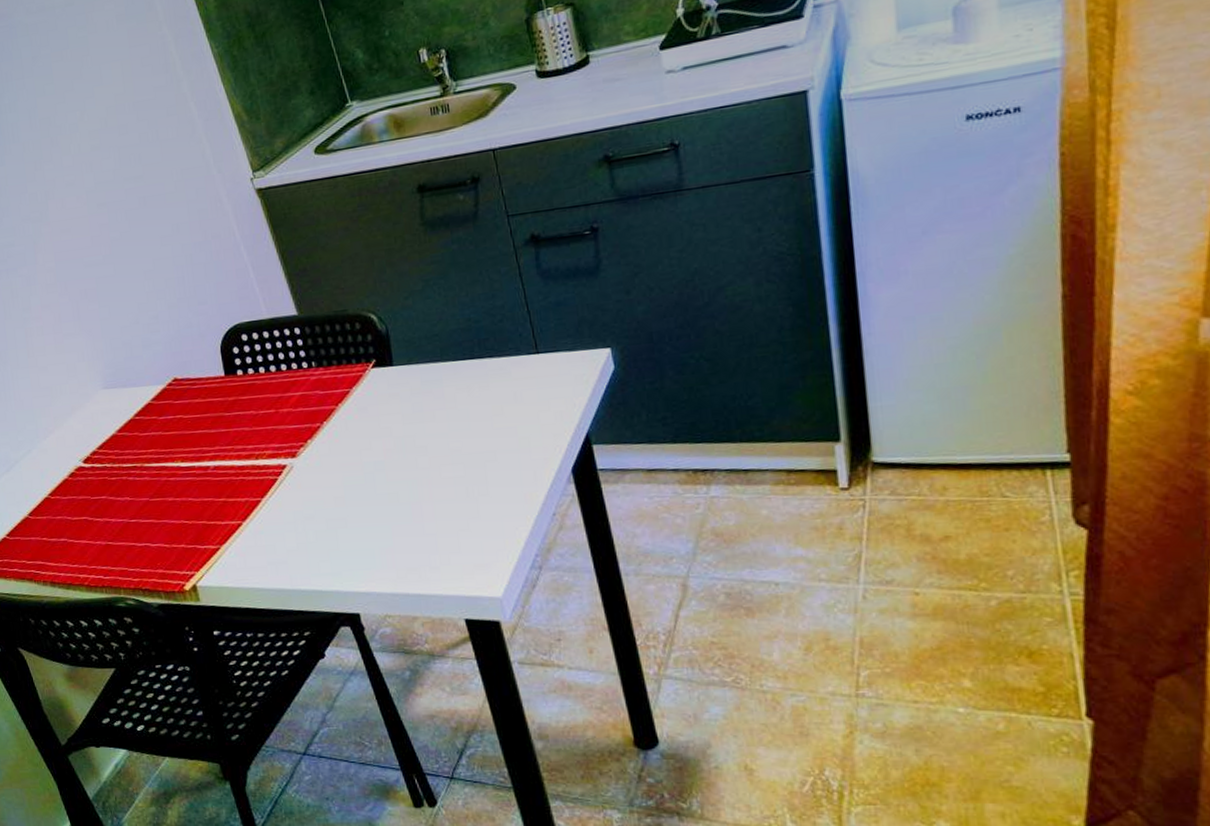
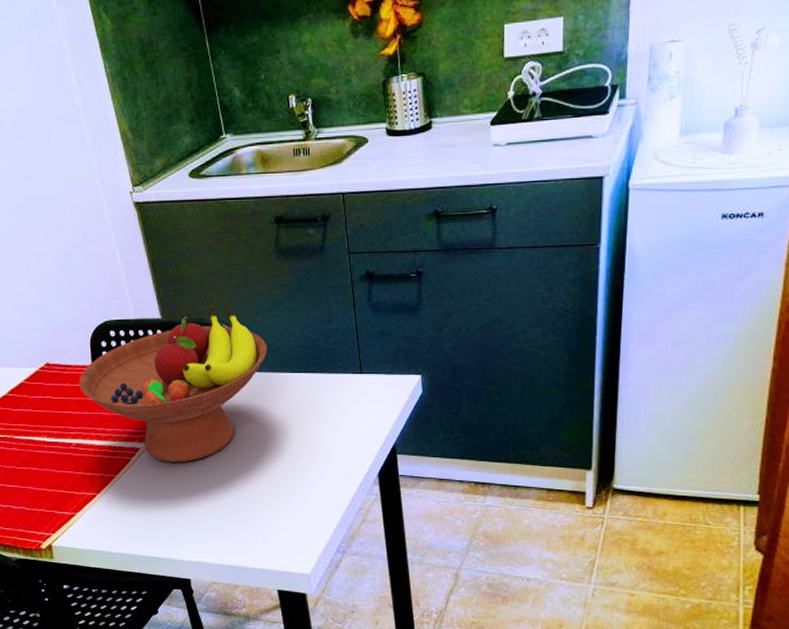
fruit bowl: none [211,290,423,479] -> present [79,304,267,463]

